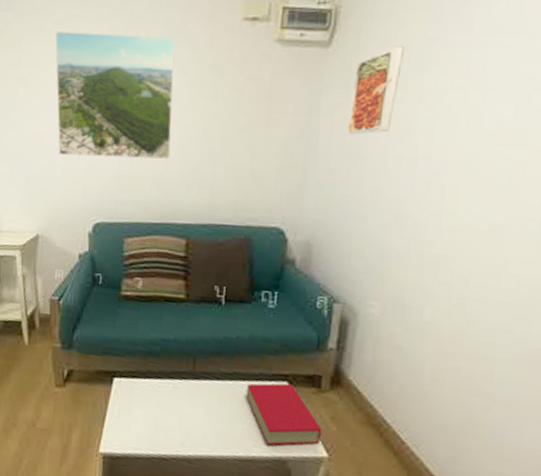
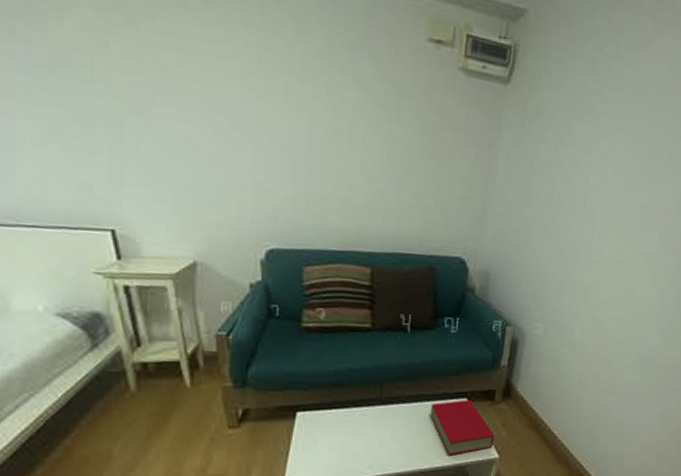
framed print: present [55,31,176,159] -> none [203,11,356,183]
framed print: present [346,45,406,135] -> none [521,92,571,173]

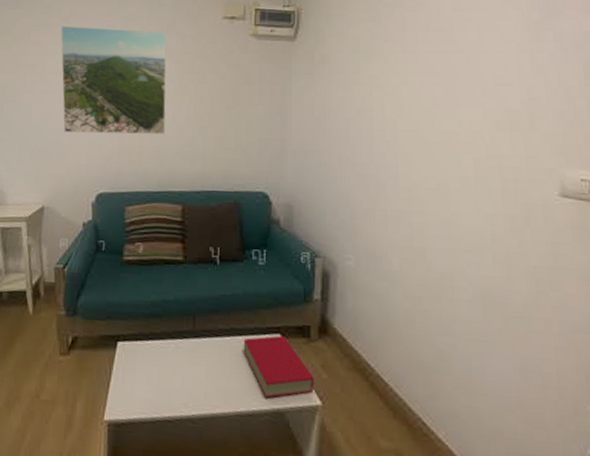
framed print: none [203,11,356,183] -> present [60,26,167,134]

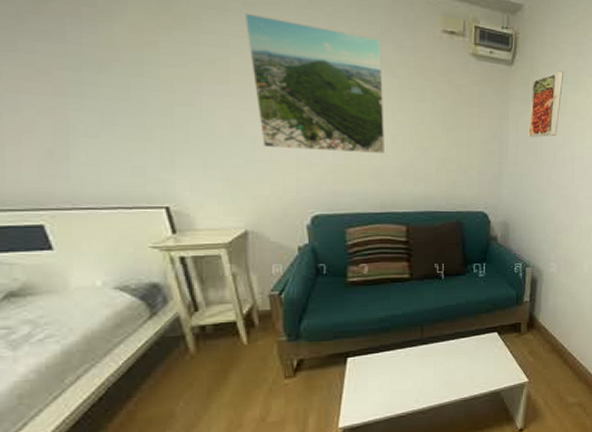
book: present [243,335,315,399] -> none [466,333,524,384]
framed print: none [314,40,355,112] -> present [528,70,564,138]

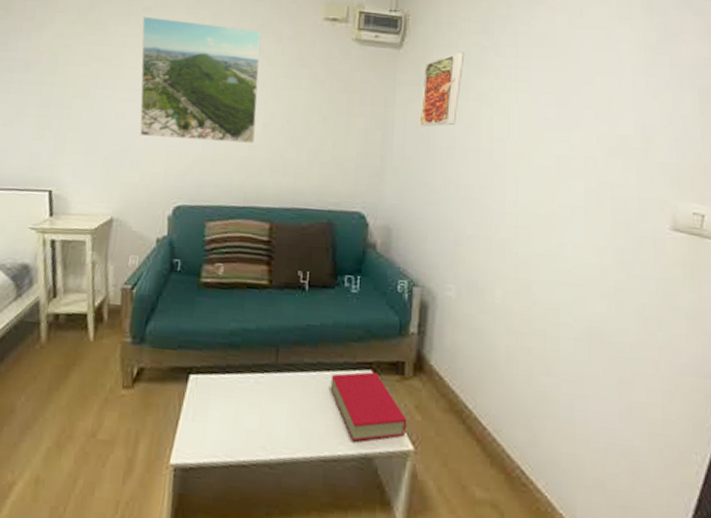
book: none [466,333,524,384] -> present [330,371,408,442]

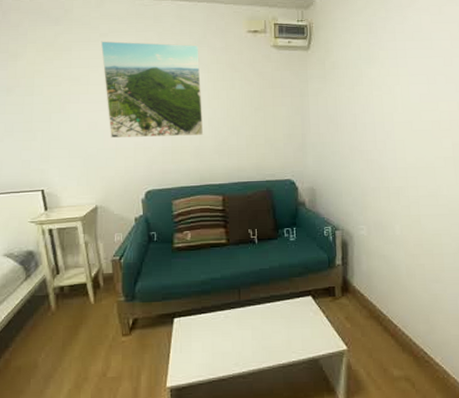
book: present [330,371,408,442] -> none [281,297,341,350]
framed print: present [419,51,465,127] -> none [327,48,357,110]

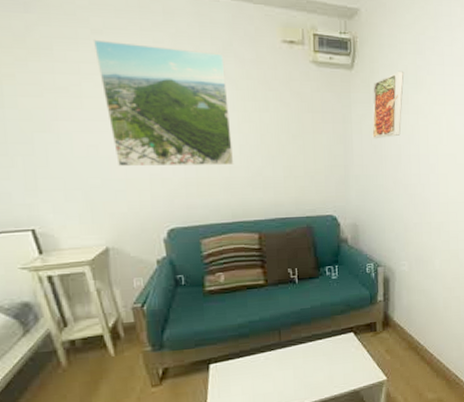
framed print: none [327,48,357,110] -> present [372,71,404,139]

